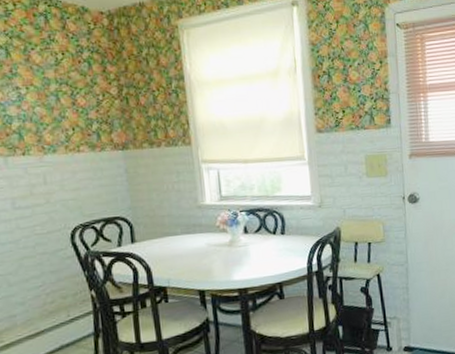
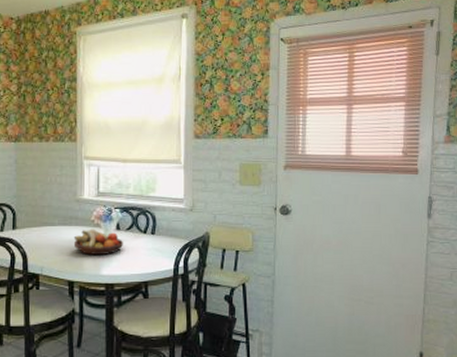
fruit bowl: none [199,234,253,262] -> present [73,229,123,256]

